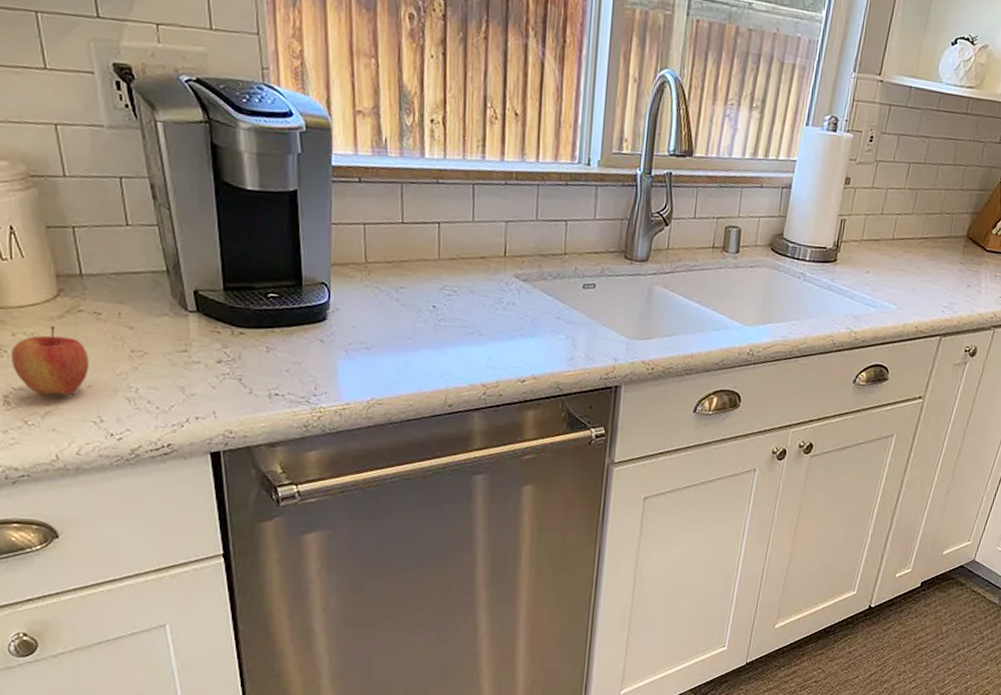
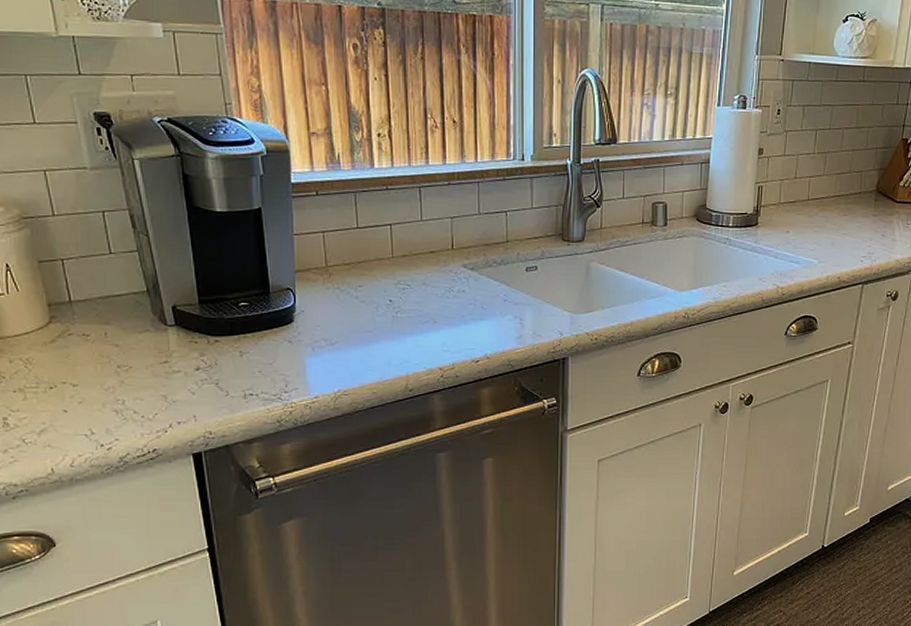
apple: present [10,325,89,396] -> none [8,350,79,415]

